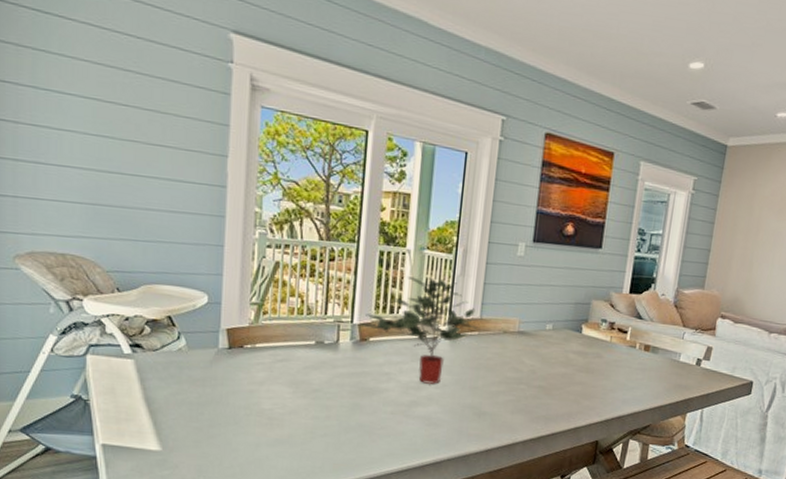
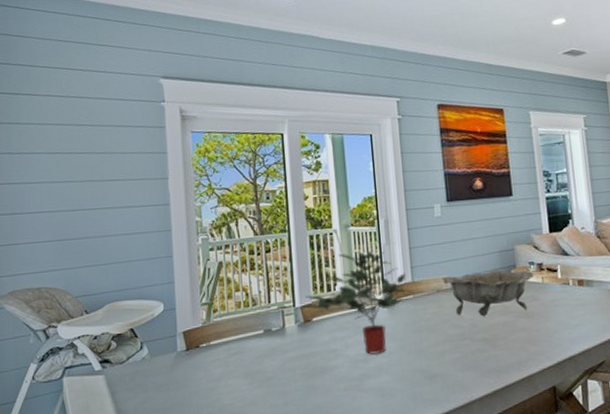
decorative bowl: none [510,319,604,366] -> present [441,269,534,317]

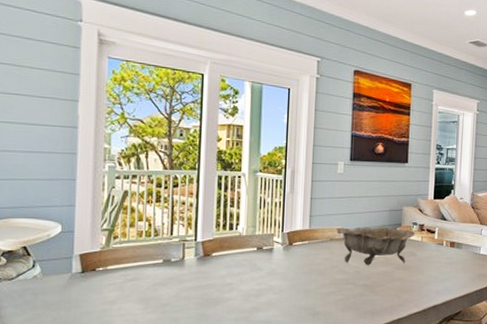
potted plant: present [300,251,415,355] -> none [201,196,312,290]

